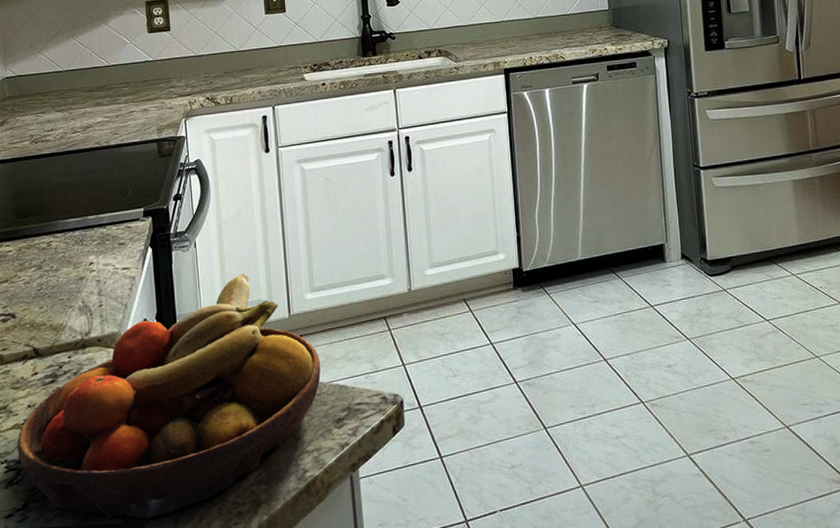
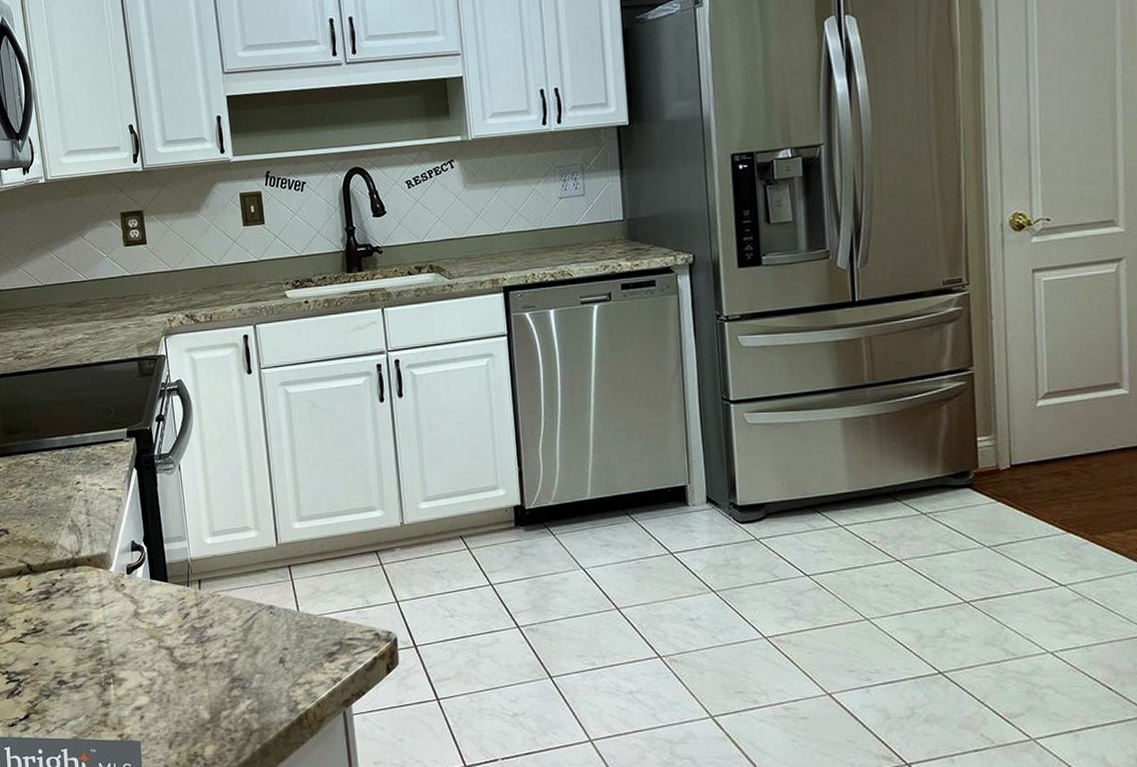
fruit bowl: present [16,274,321,519] -> none [16,499,311,738]

